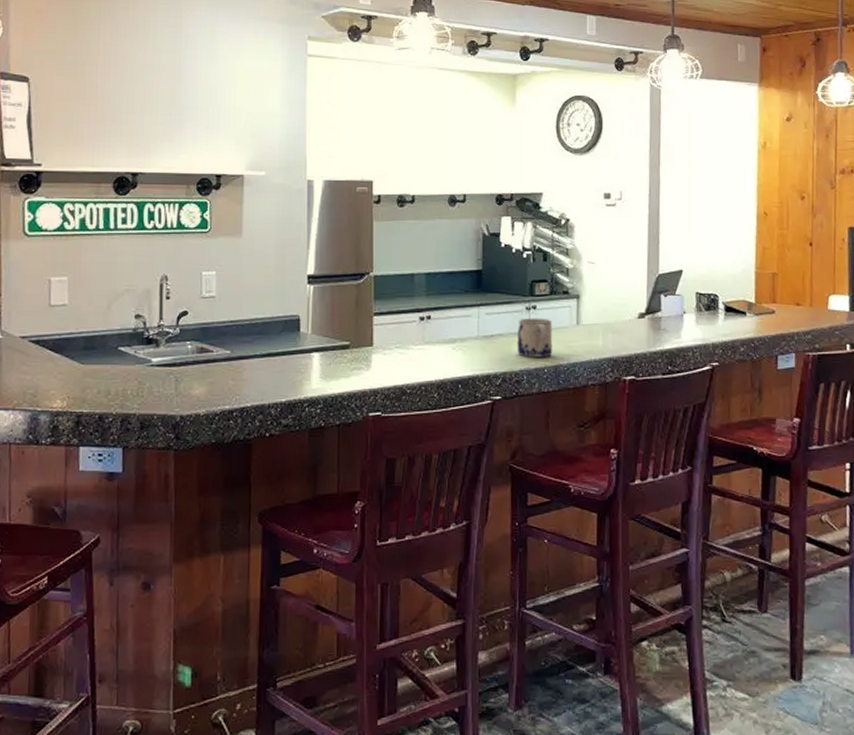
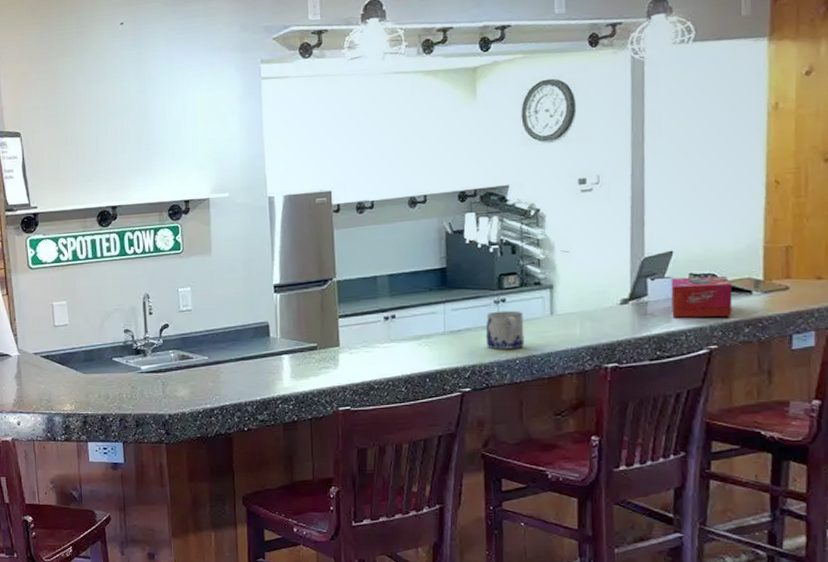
tissue box: none [680,296,731,336] -> present [671,275,733,318]

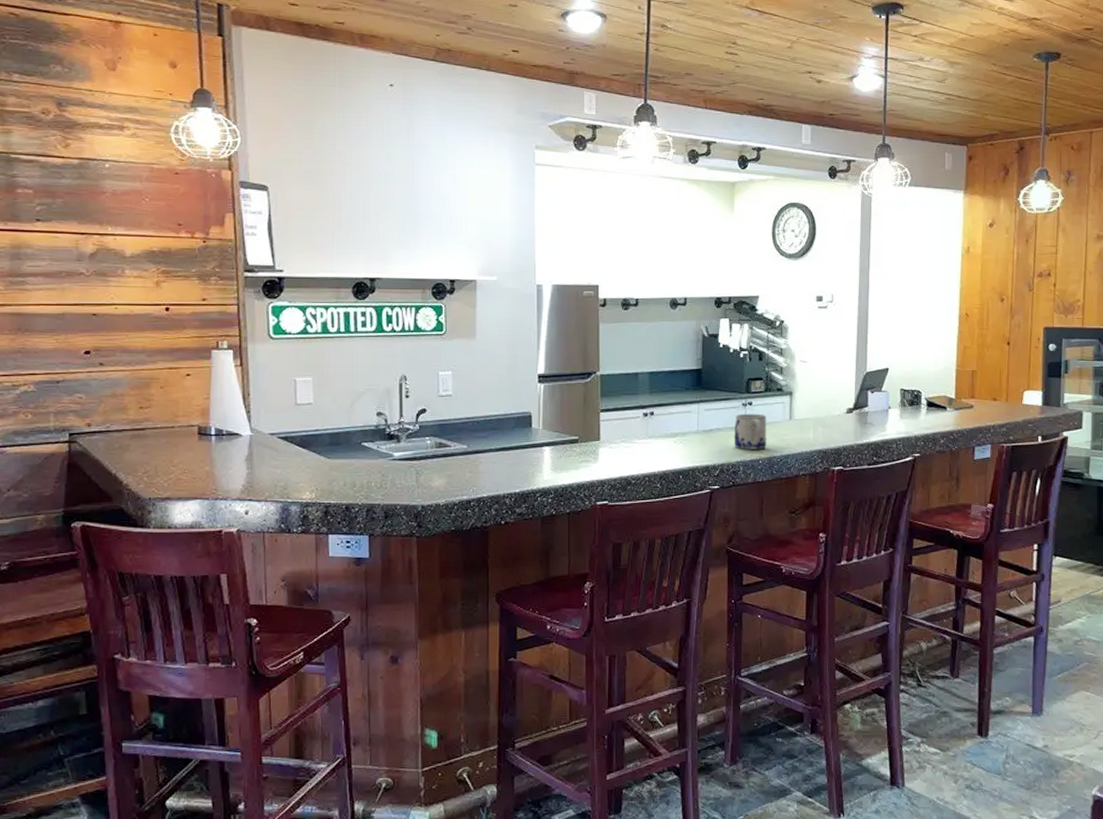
tissue box: present [671,275,733,318] -> none [886,392,932,429]

